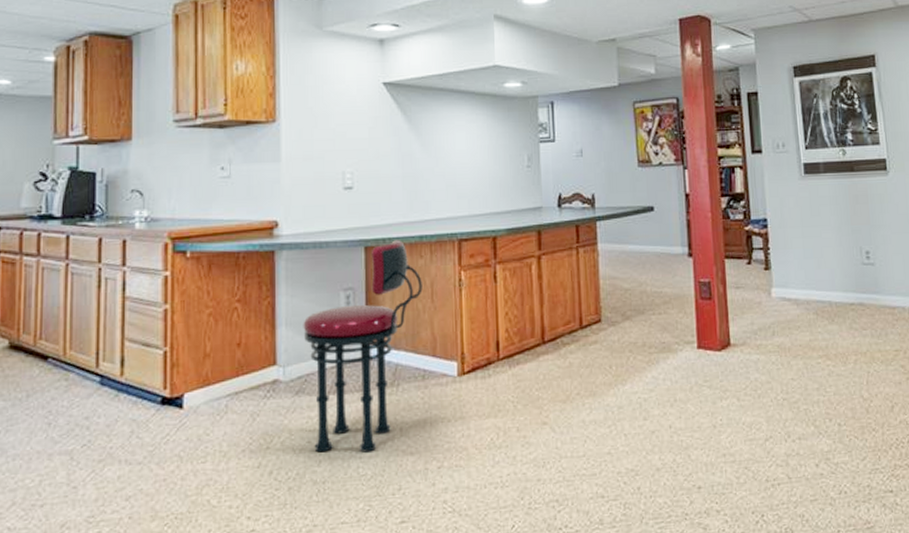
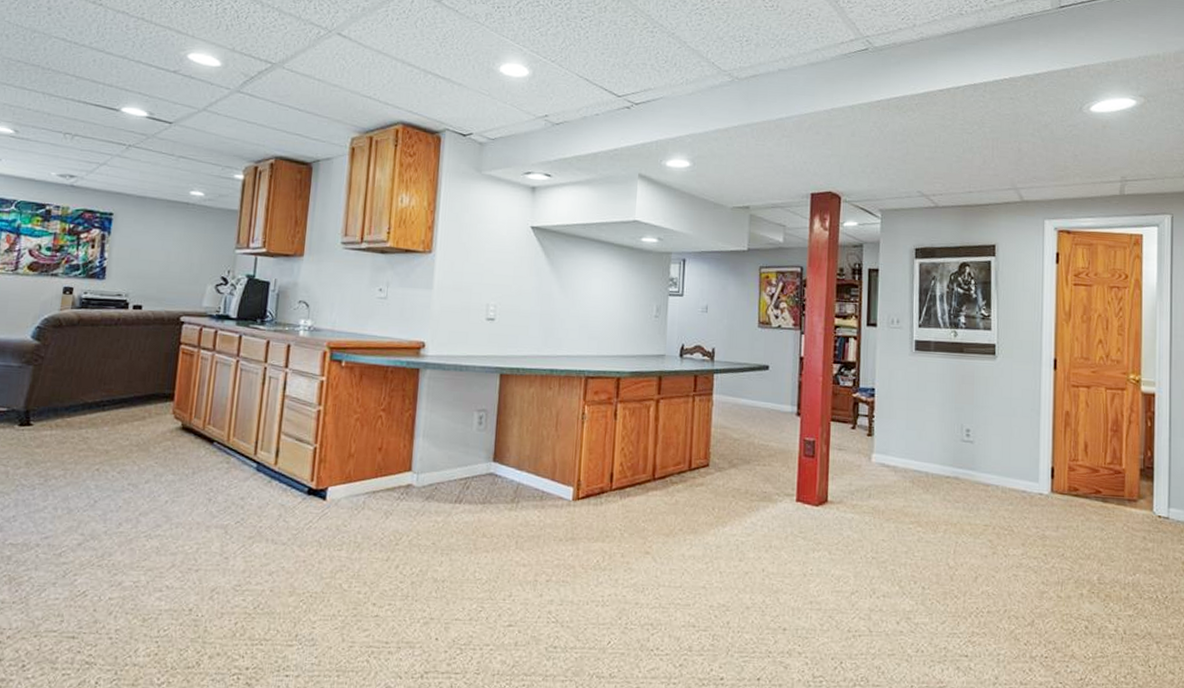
stool: present [303,240,423,453] -> none [438,371,549,559]

